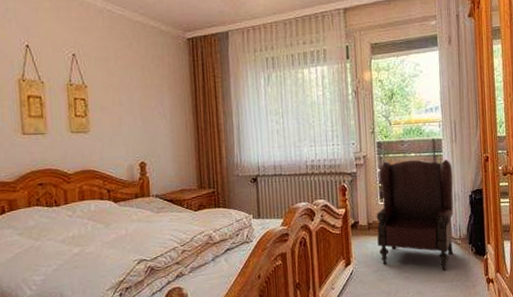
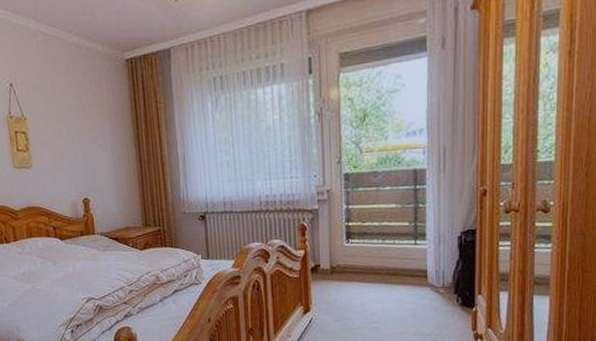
armchair: present [376,159,454,271] -> none [340,193,438,323]

